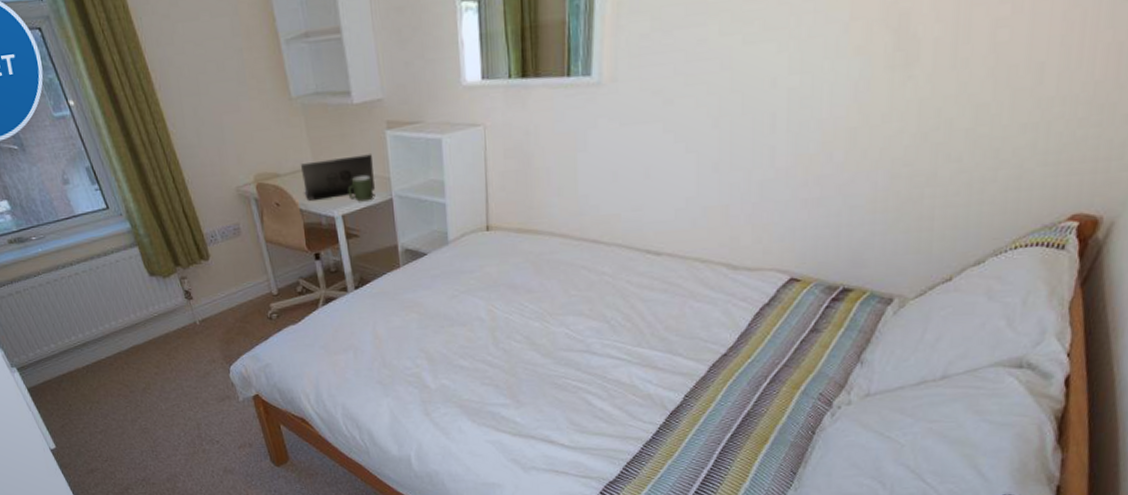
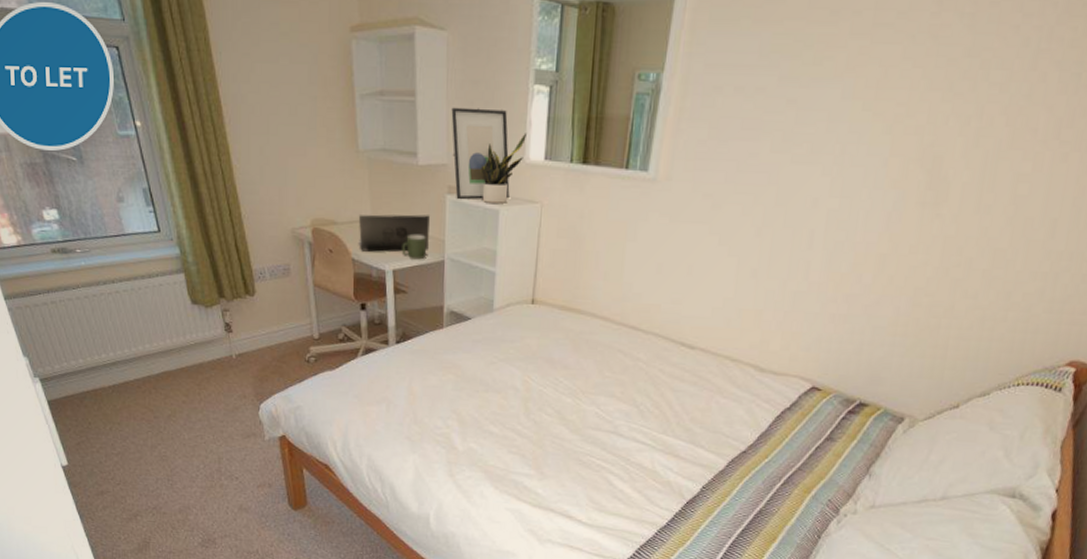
picture frame: none [379,32,450,134] -> present [451,107,510,201]
potted plant: none [417,54,460,133] -> present [480,133,526,203]

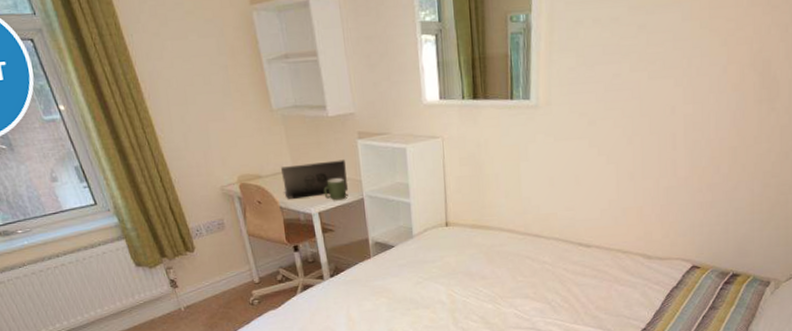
picture frame: present [451,107,510,201] -> none [351,59,414,143]
potted plant: present [480,133,526,203] -> none [384,78,421,143]

